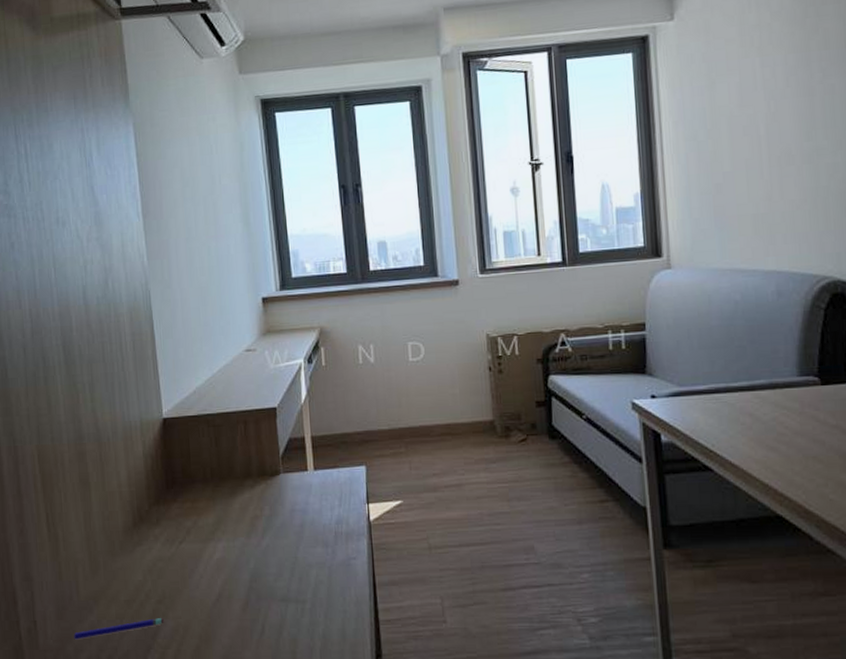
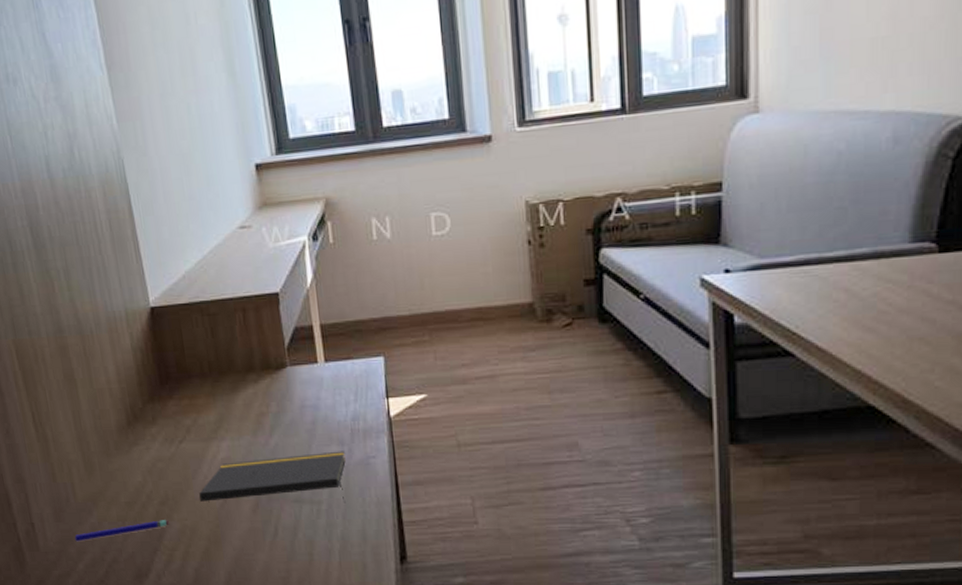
notepad: none [194,552,329,602] -> present [199,451,346,503]

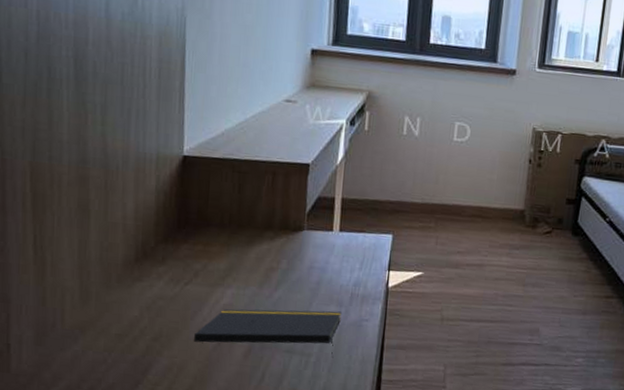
pen: present [75,520,170,542] -> none [53,355,159,368]

